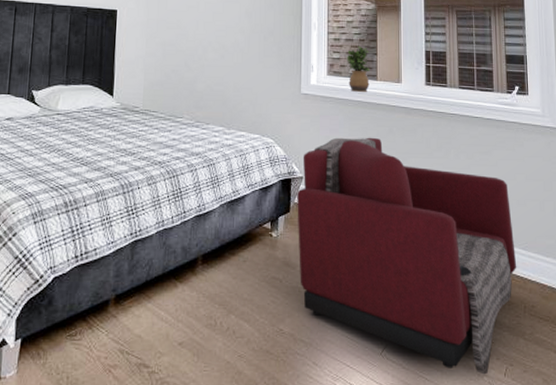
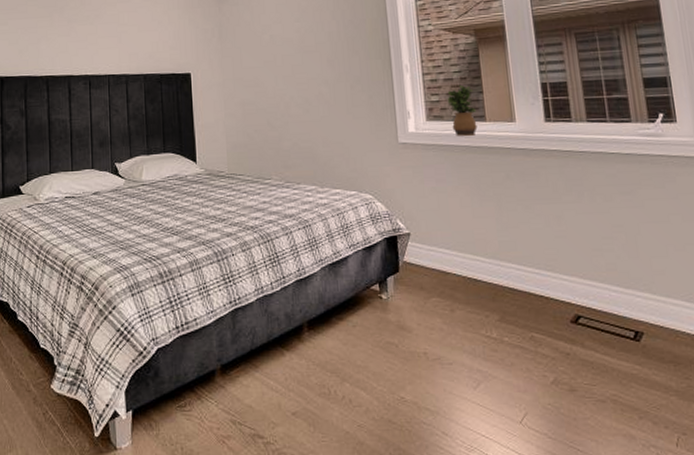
armchair: present [297,137,517,375] -> none [405,184,681,445]

